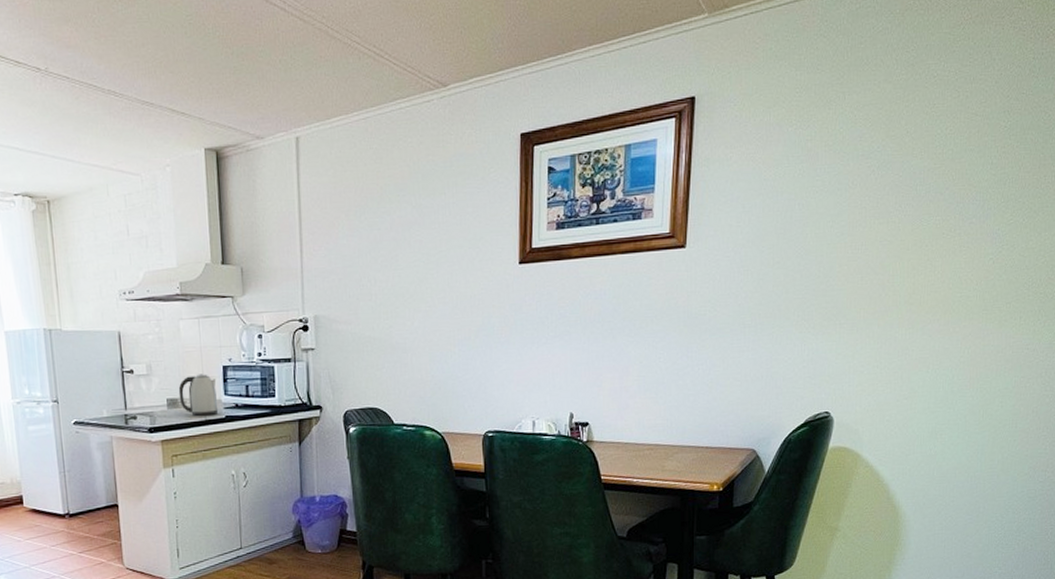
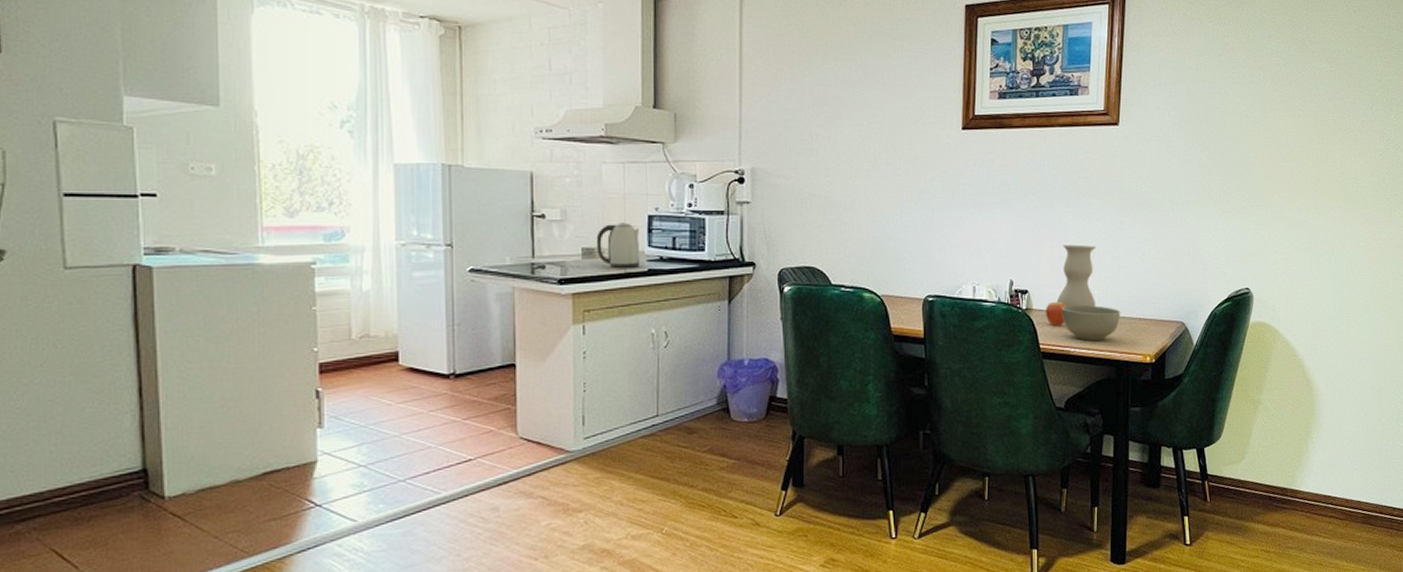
fruit: none [606,431,630,457] -> present [1045,300,1068,326]
vase: none [618,374,661,437] -> present [1056,244,1097,307]
bowl: none [623,435,687,472] -> present [1061,304,1121,342]

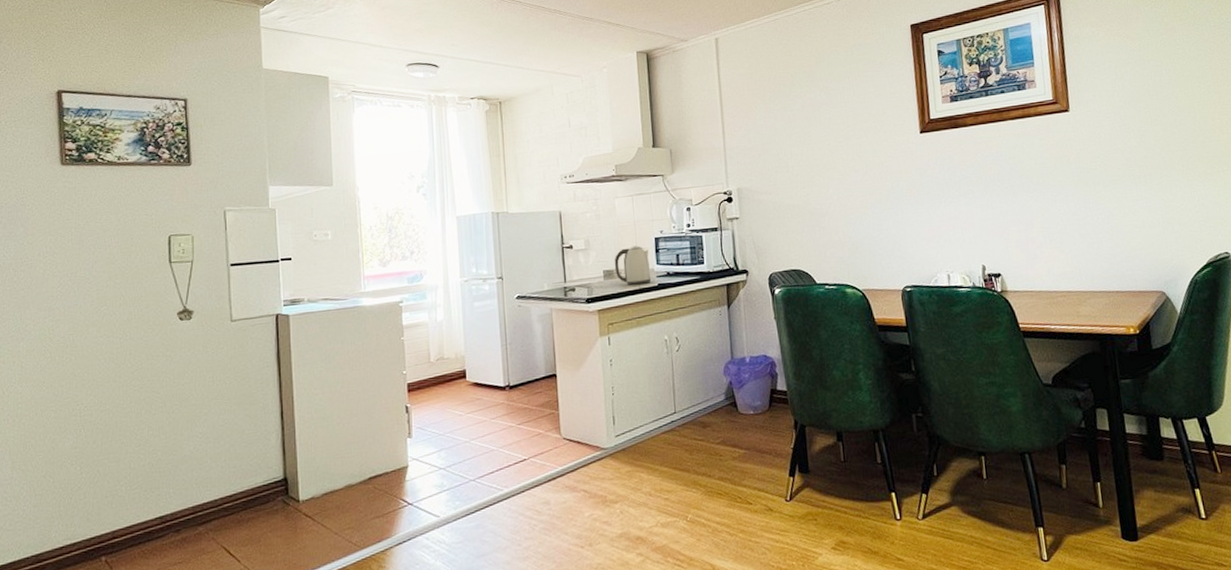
fruit: present [1045,300,1068,326] -> none [1020,280,1042,305]
vase: present [1056,244,1097,307] -> none [1029,225,1071,286]
bowl: present [1061,304,1121,342] -> none [1036,282,1097,317]

